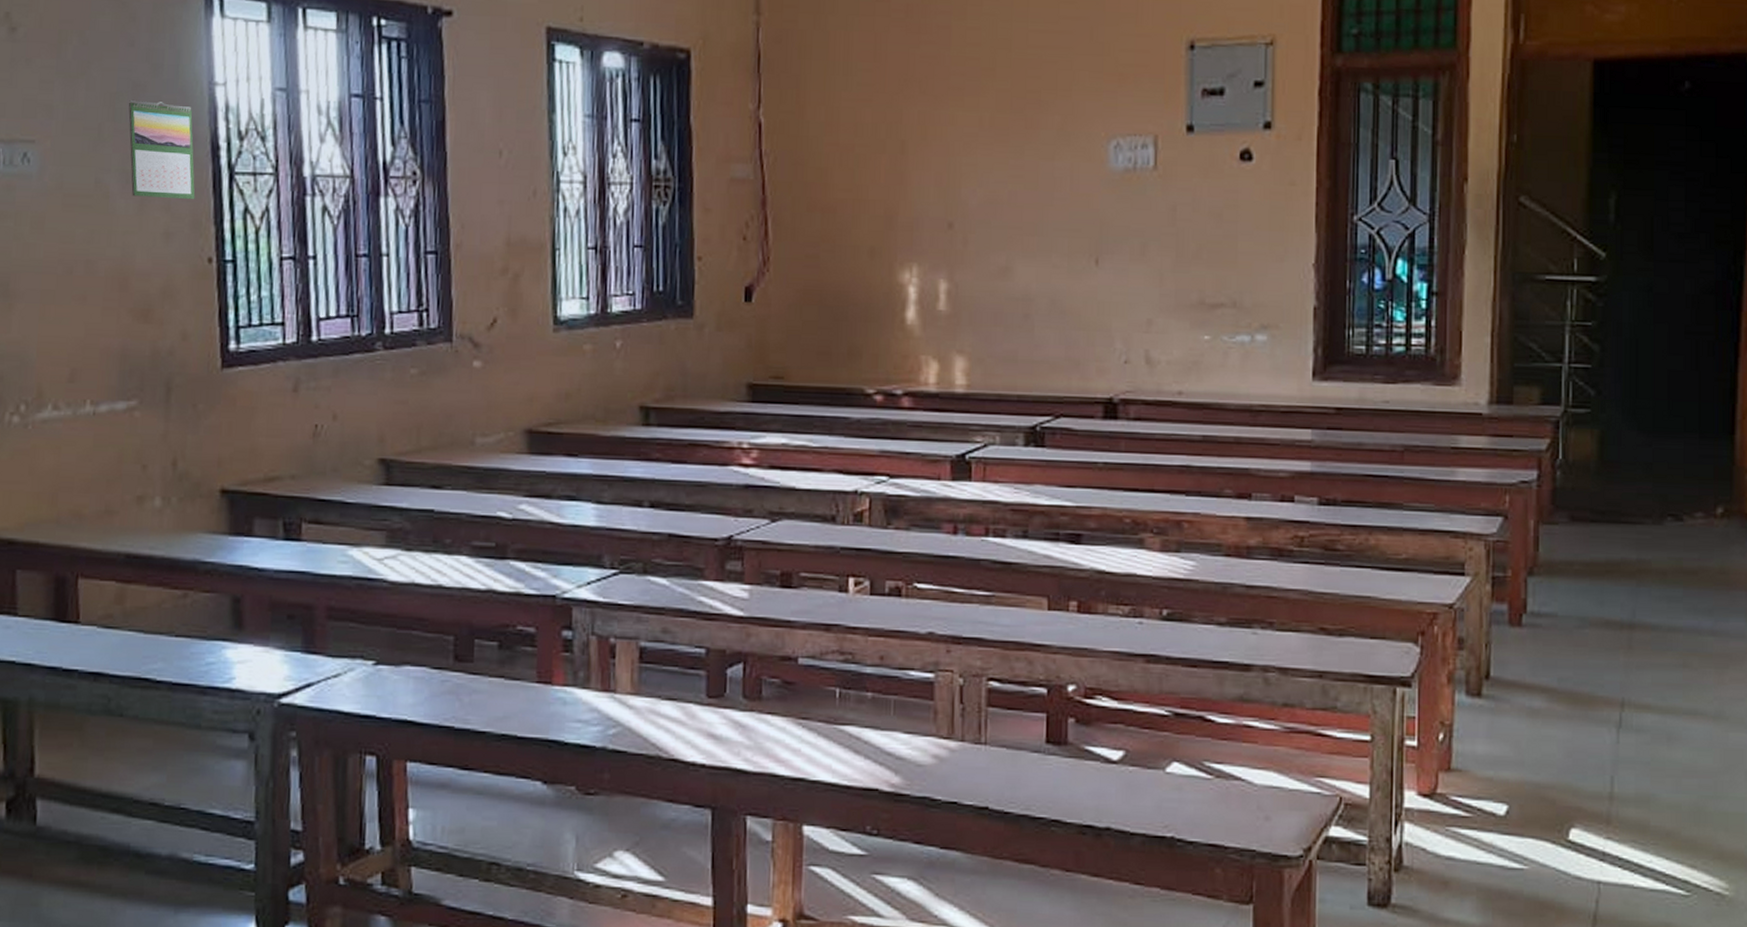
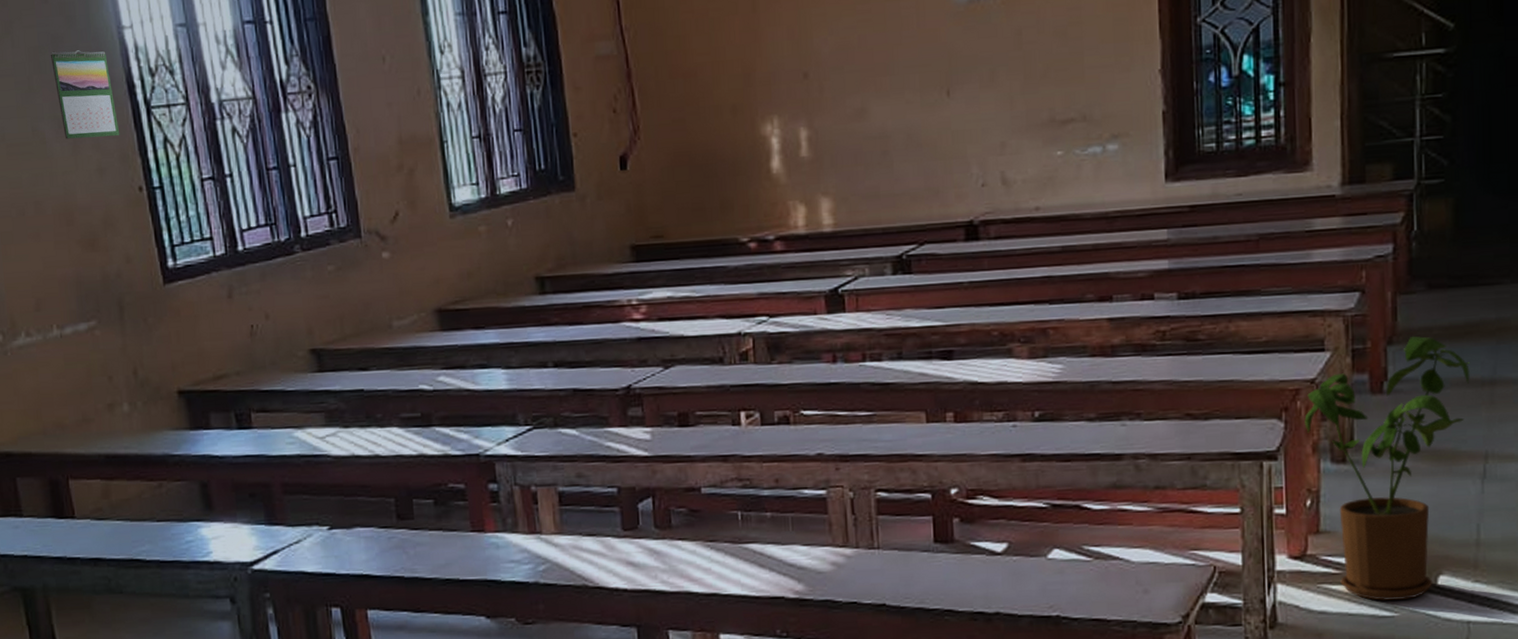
house plant: none [1441,569,1610,852] -> present [1304,336,1471,601]

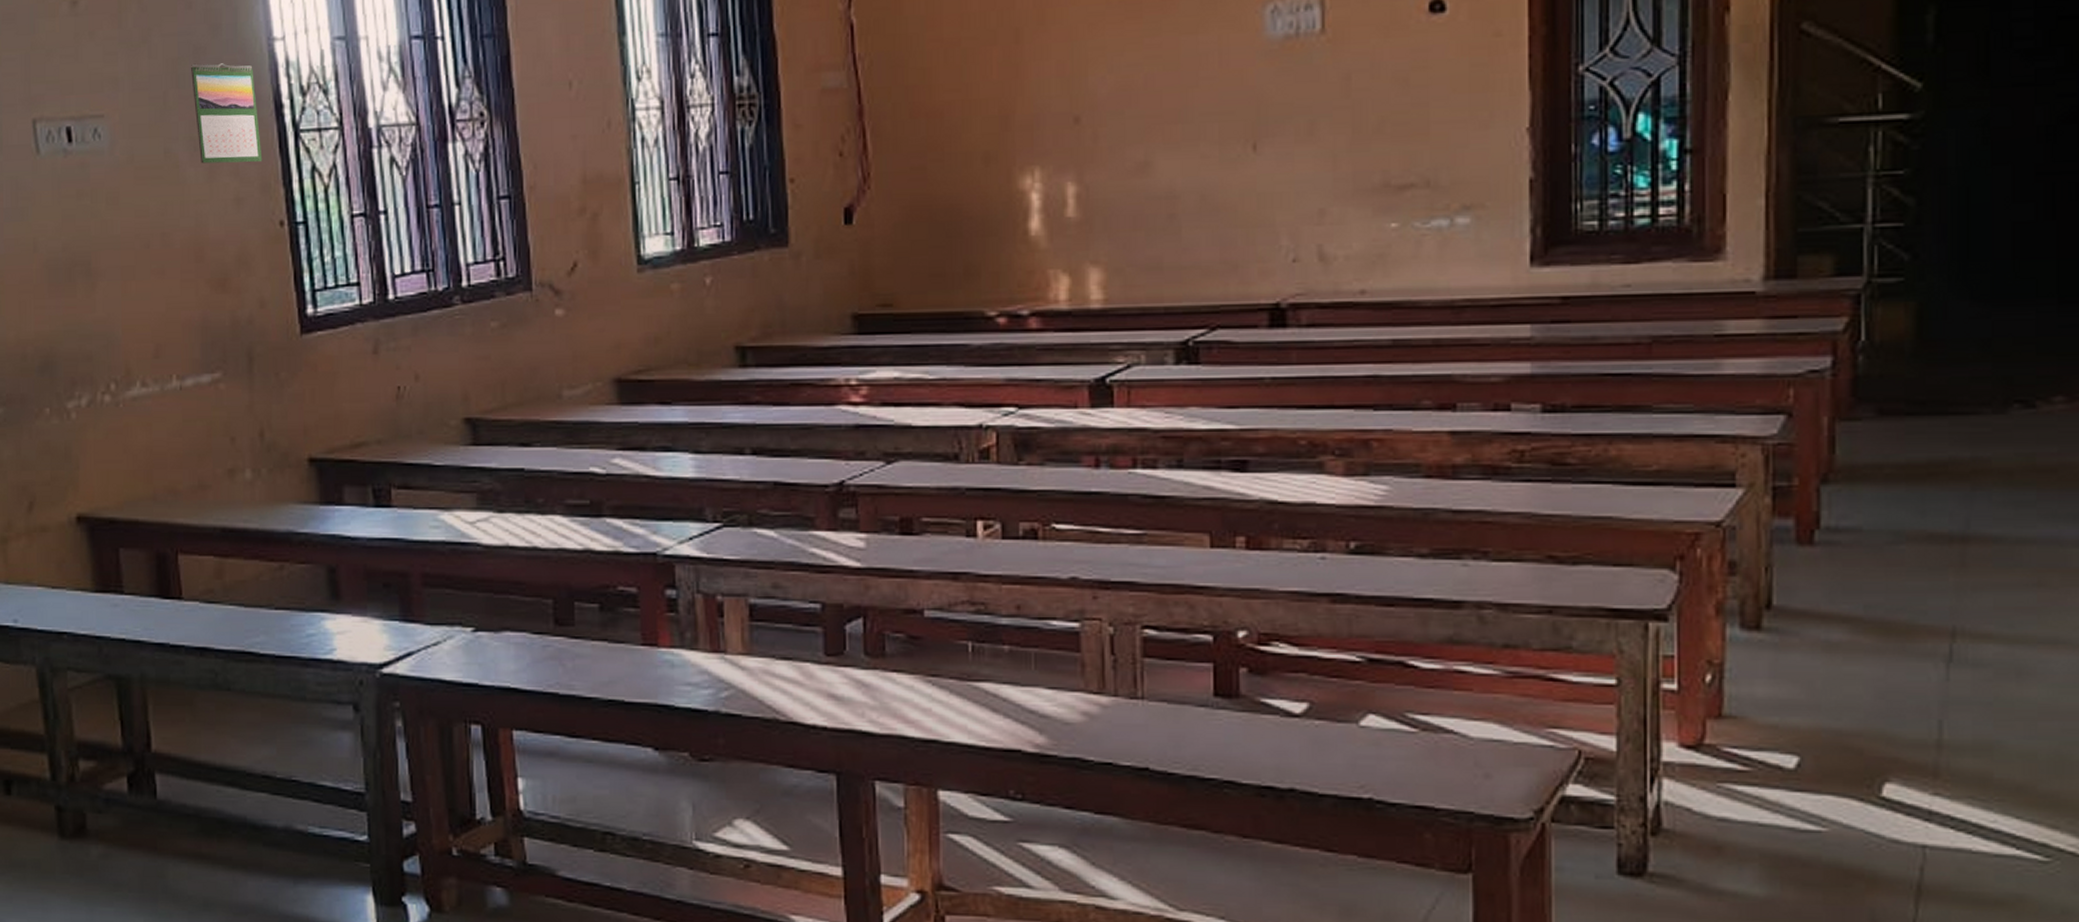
house plant: present [1304,336,1471,601] -> none [1706,474,1935,811]

